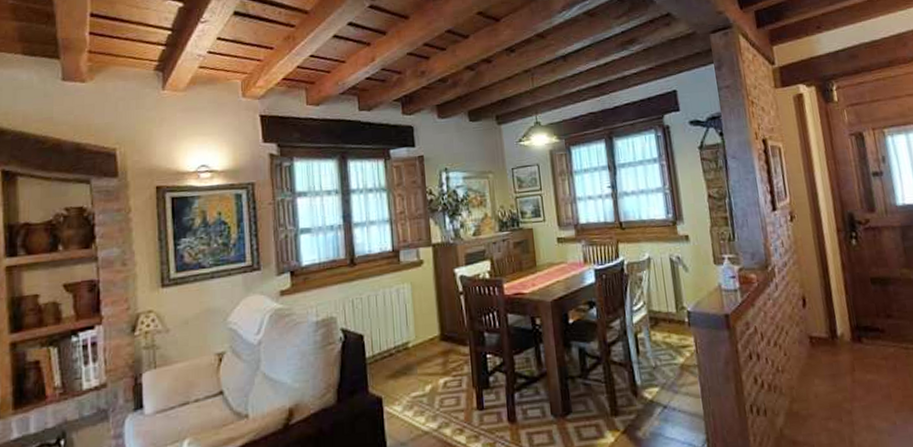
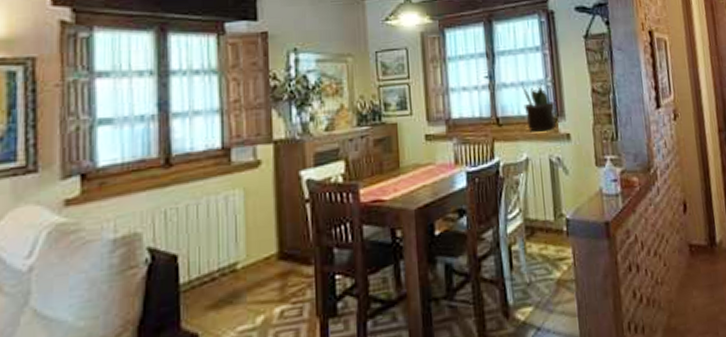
planter: none [642,190,675,234] -> present [522,82,556,132]

